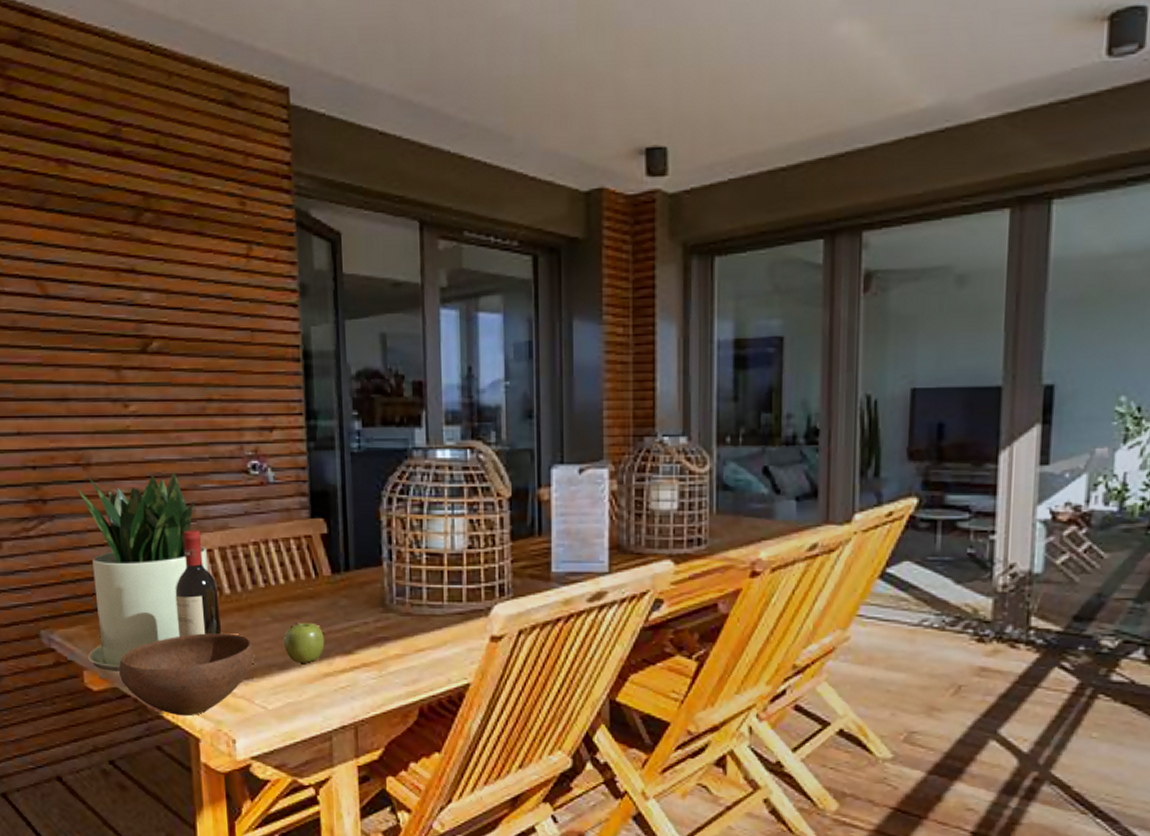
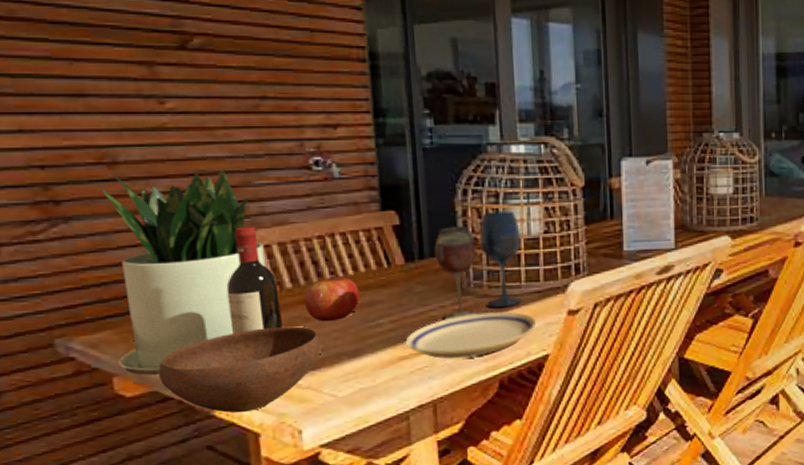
apple: none [240,583,290,631] -> present [304,275,360,322]
fruit: present [284,621,325,663] -> none [355,309,400,350]
plate: none [330,631,458,680] -> present [405,311,537,359]
wineglass: none [359,537,400,638] -> present [434,225,477,320]
wineglass: none [402,522,444,629] -> present [478,211,523,308]

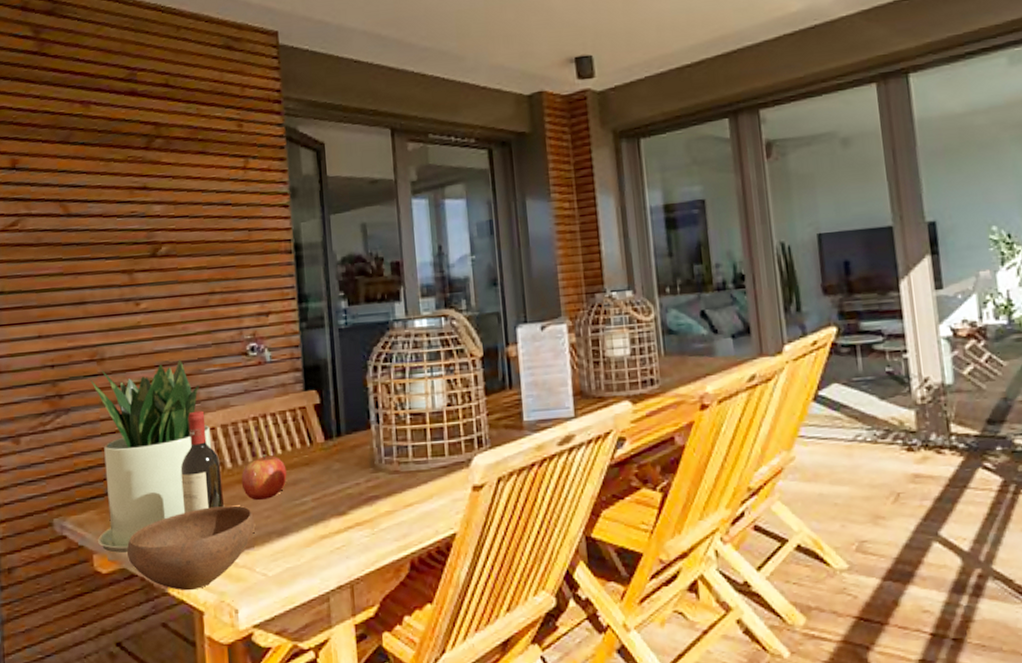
plate: present [405,311,537,359] -> none [325,488,444,538]
wineglass: present [434,225,477,320] -> none [349,402,388,498]
wineglass: present [478,211,523,308] -> none [388,385,430,485]

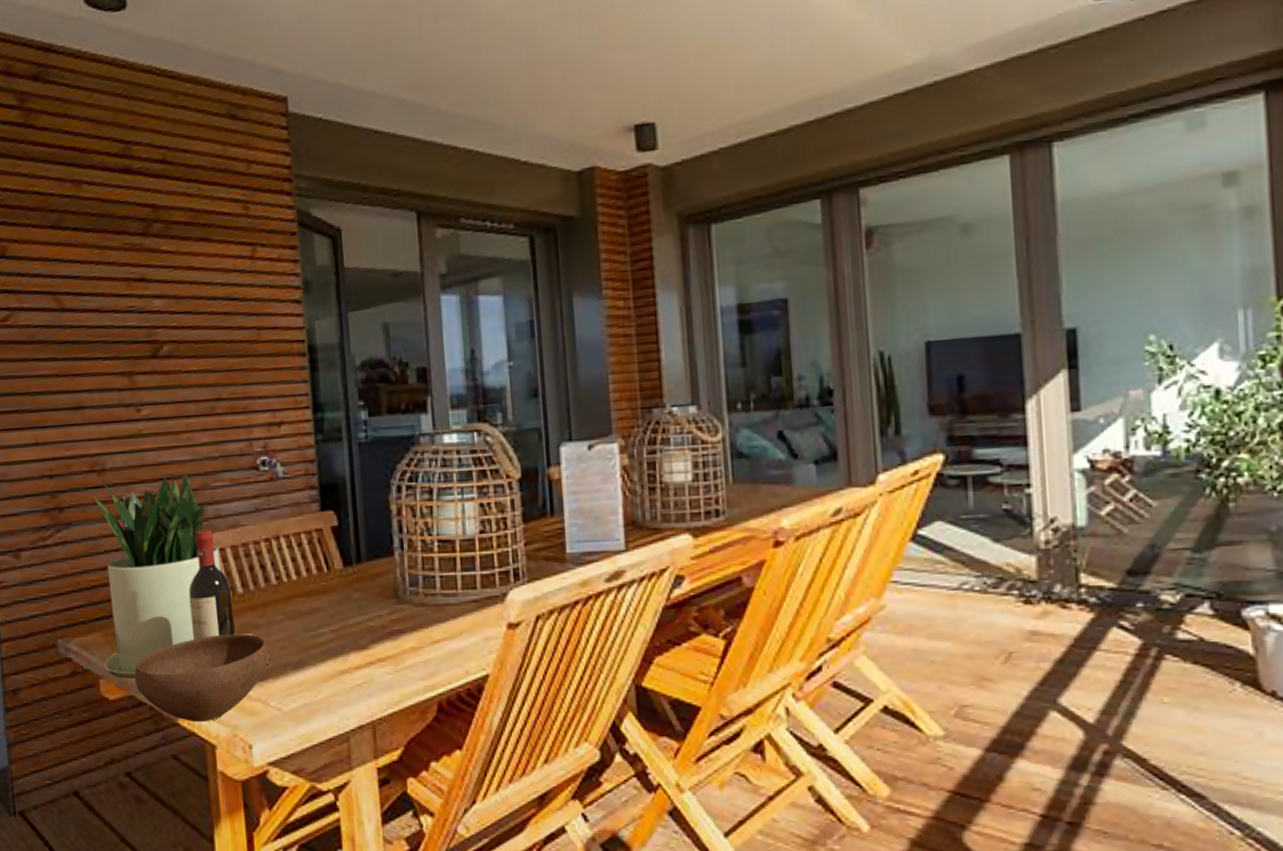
apple: present [241,455,287,501] -> none [253,580,303,630]

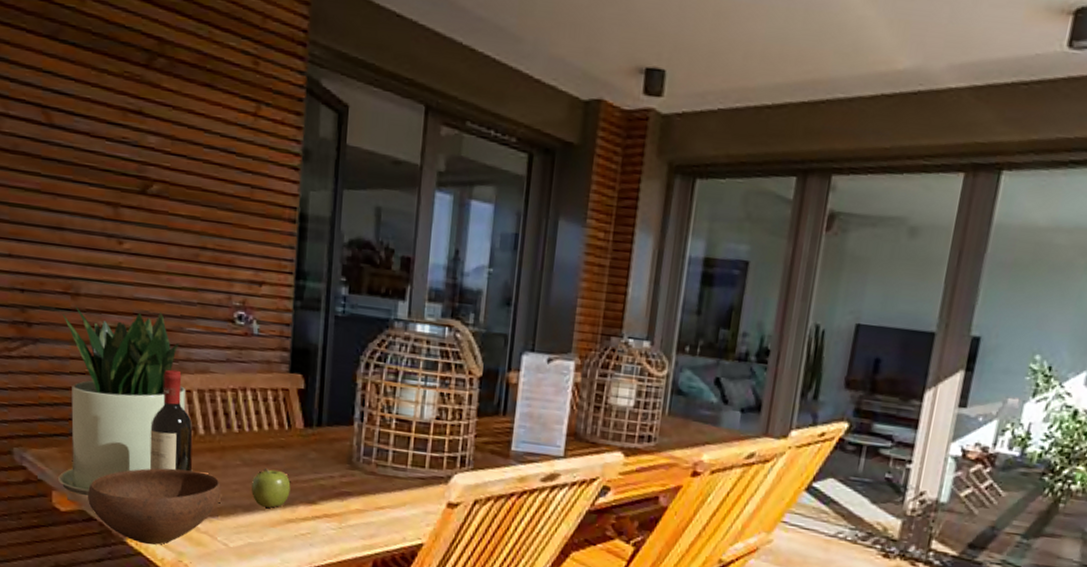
fruit: none [298,617,339,661] -> present [251,467,291,508]

